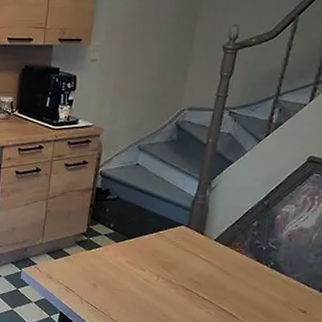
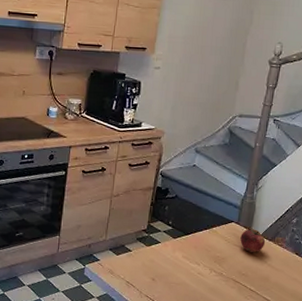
fruit: none [191,233,221,258] -> present [240,229,266,252]

